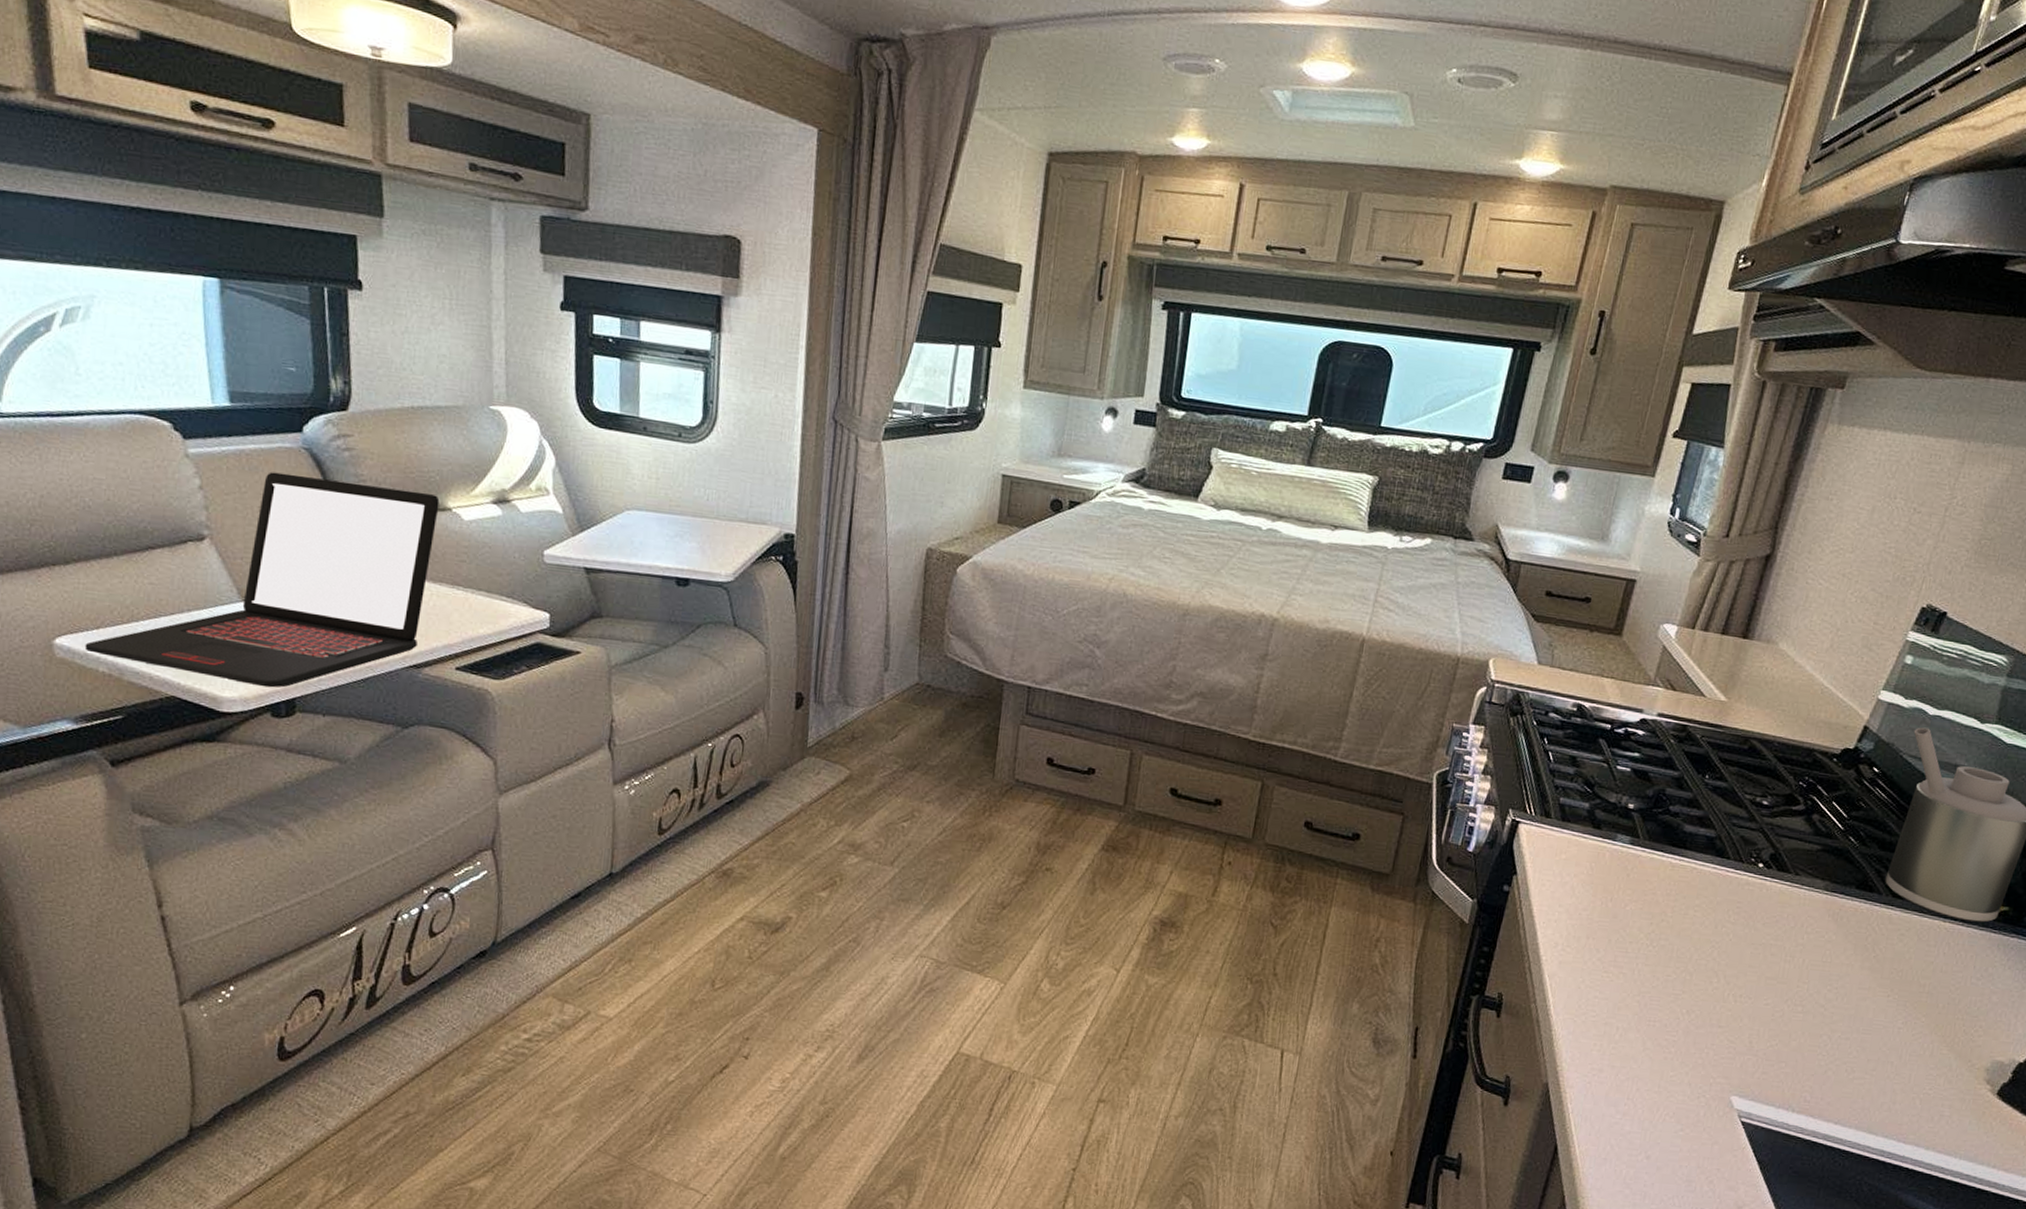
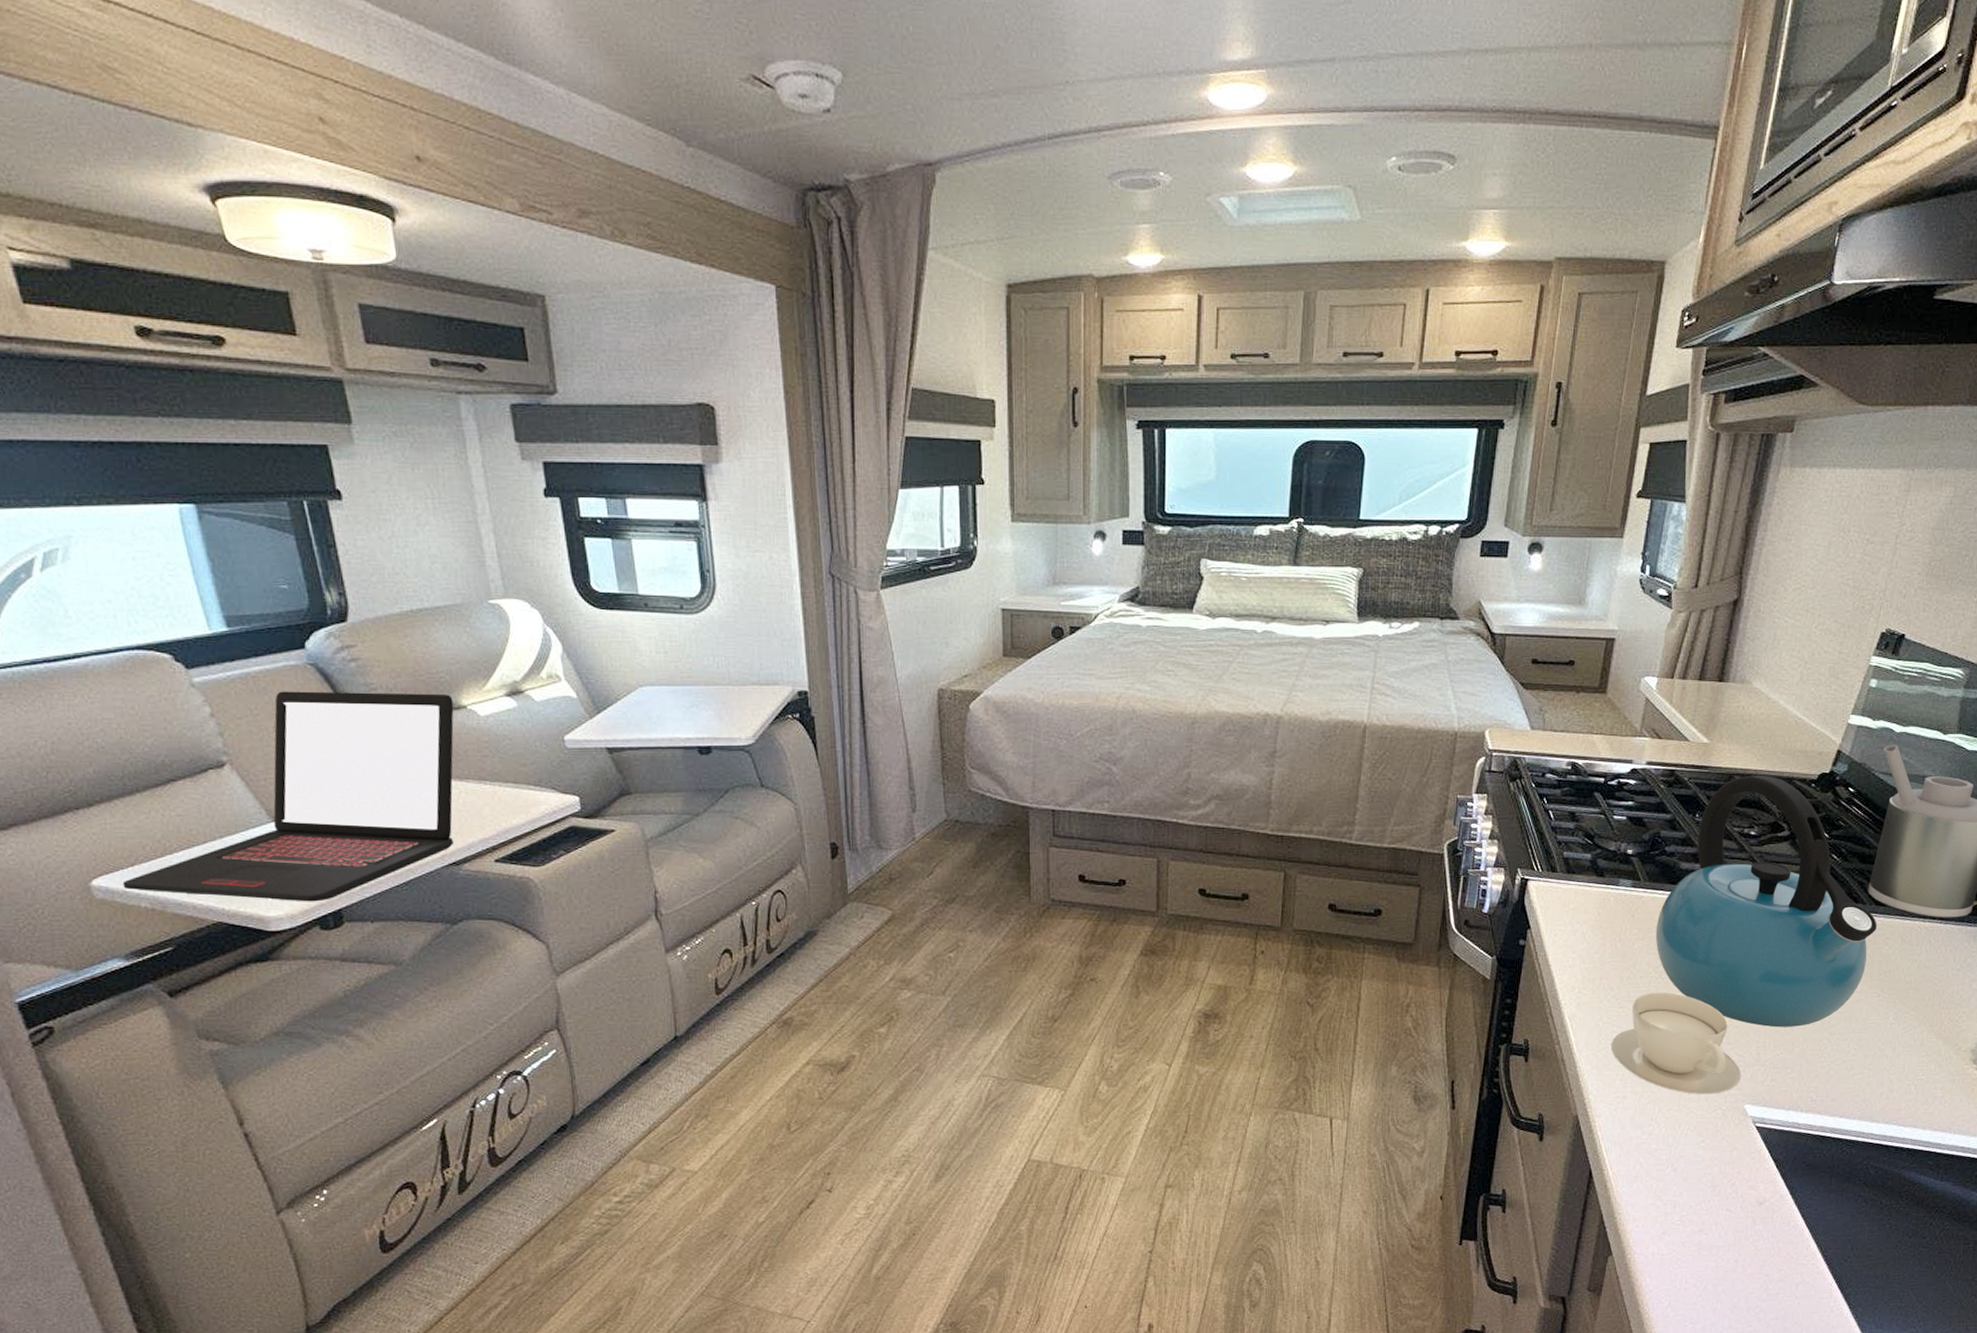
teacup: none [1591,959,1730,1080] -> present [1611,992,1741,1095]
kettle: none [1650,741,1892,1018] -> present [1655,776,1877,1028]

